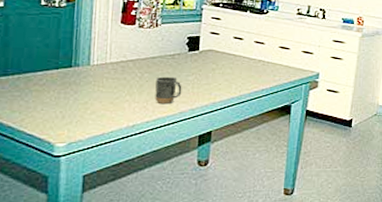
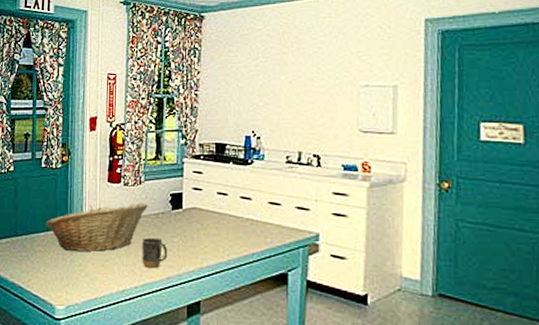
fruit basket: none [44,44,164,91] -> present [45,202,148,252]

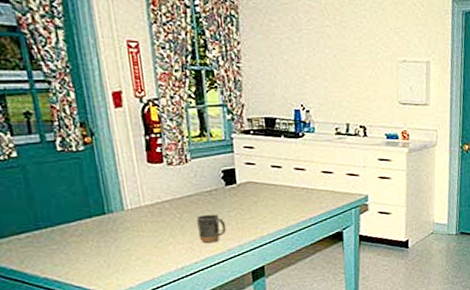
fruit basket: present [45,202,148,252] -> none [75,181,199,237]

